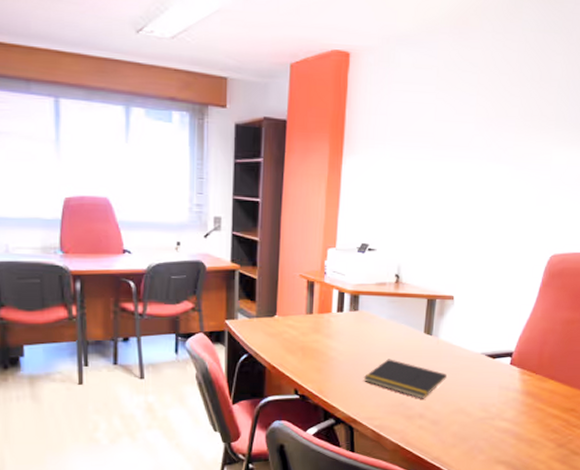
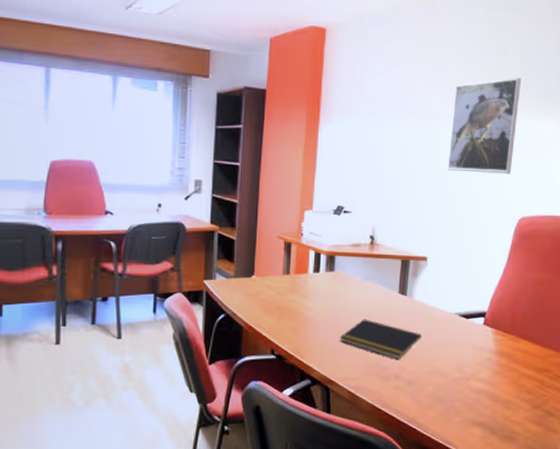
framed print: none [476,105,557,209] -> present [447,78,521,174]

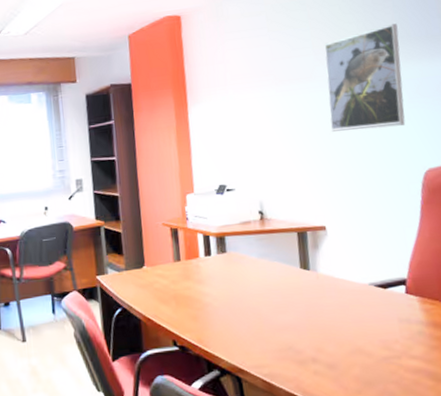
notepad: present [339,319,422,359] -> none [242,299,335,341]

